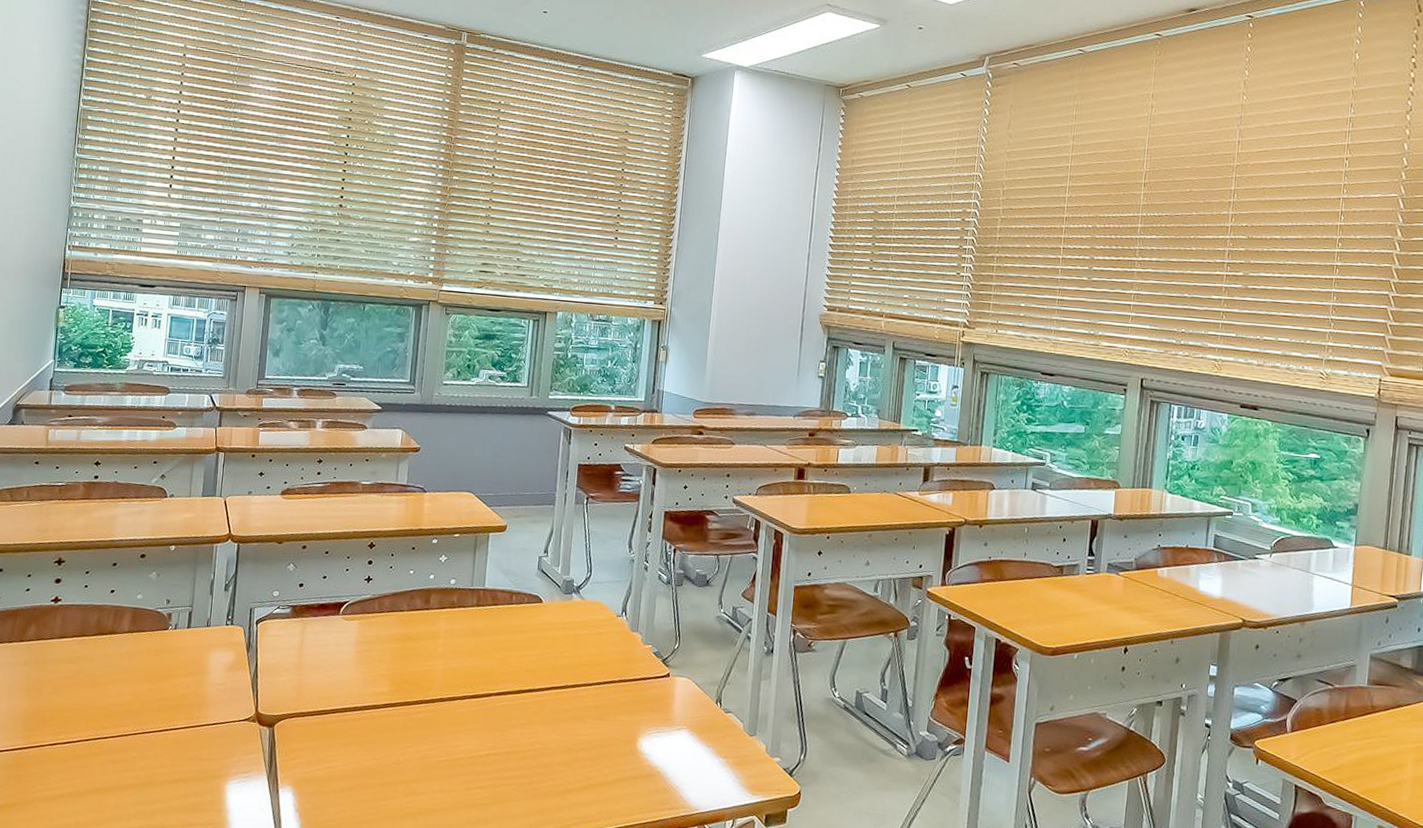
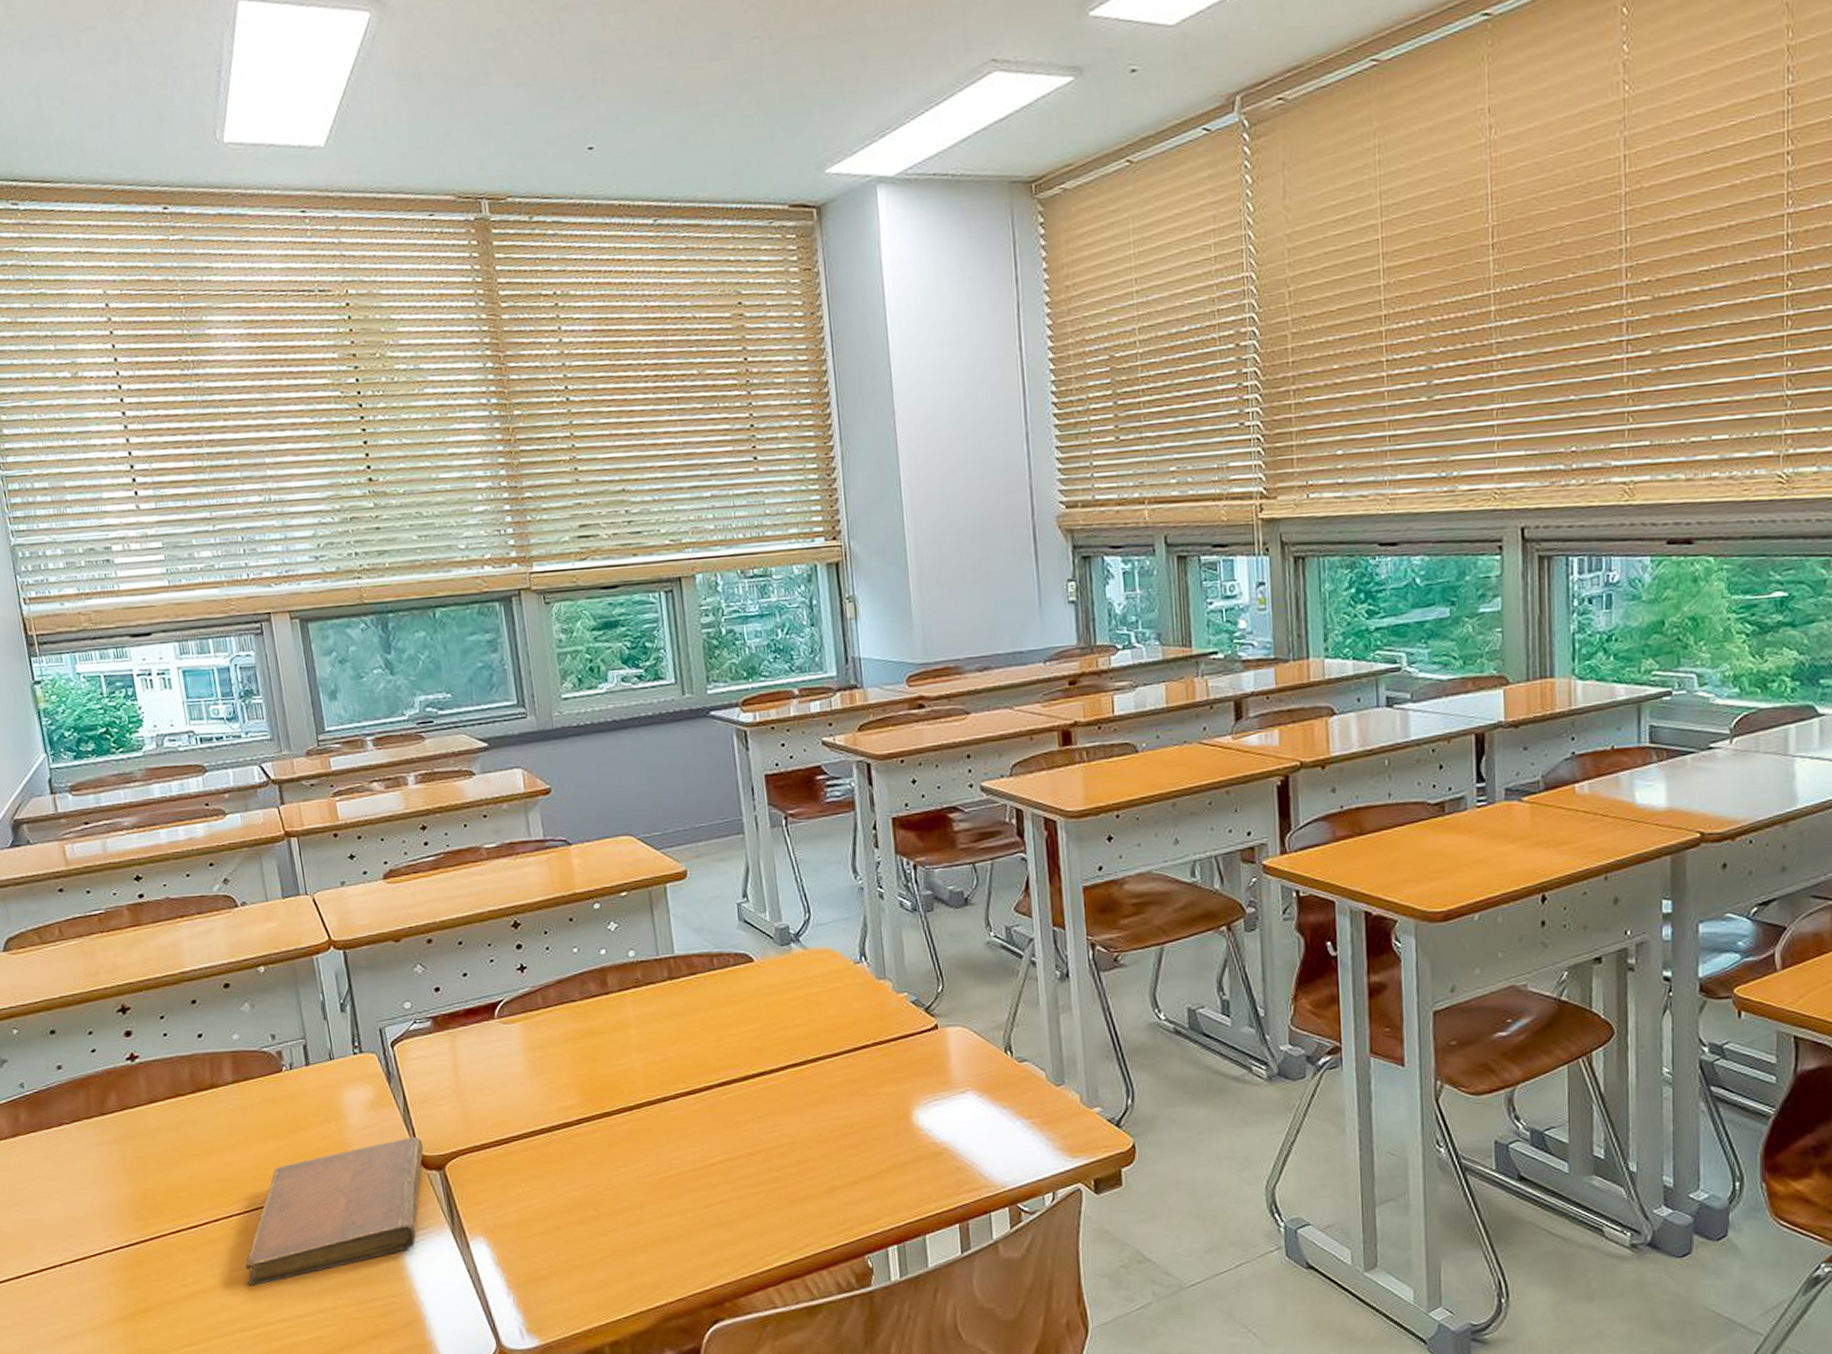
notebook: none [98,697,262,799] -> present [245,1136,424,1287]

